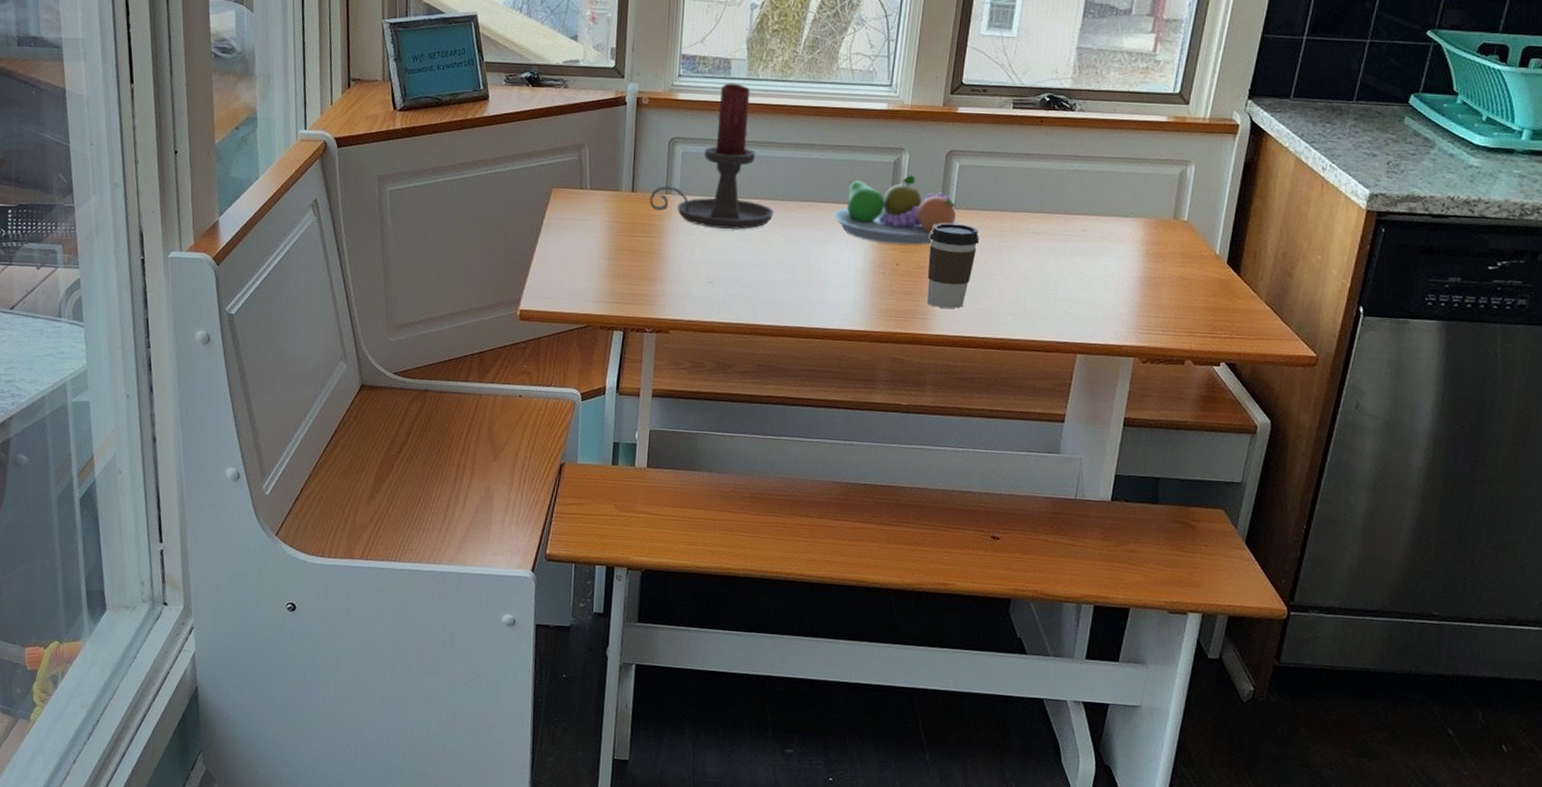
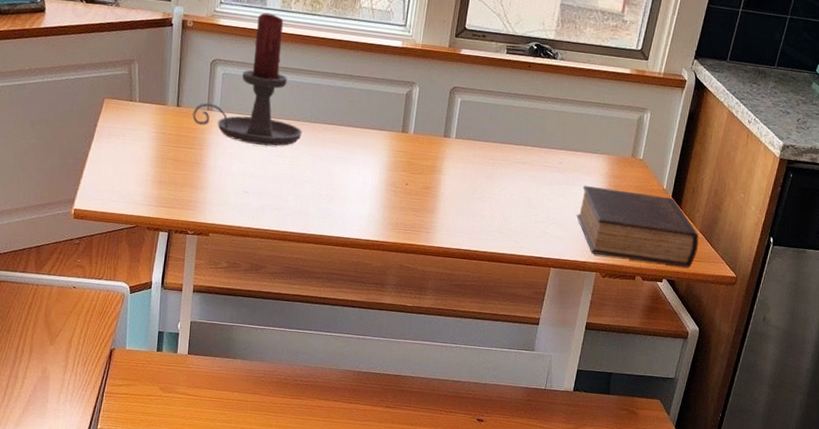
fruit bowl: present [832,175,959,245] -> none [353,106,459,168]
coffee cup: present [927,222,979,309] -> none [431,150,475,225]
book: none [1107,255,1265,348] -> present [576,185,699,268]

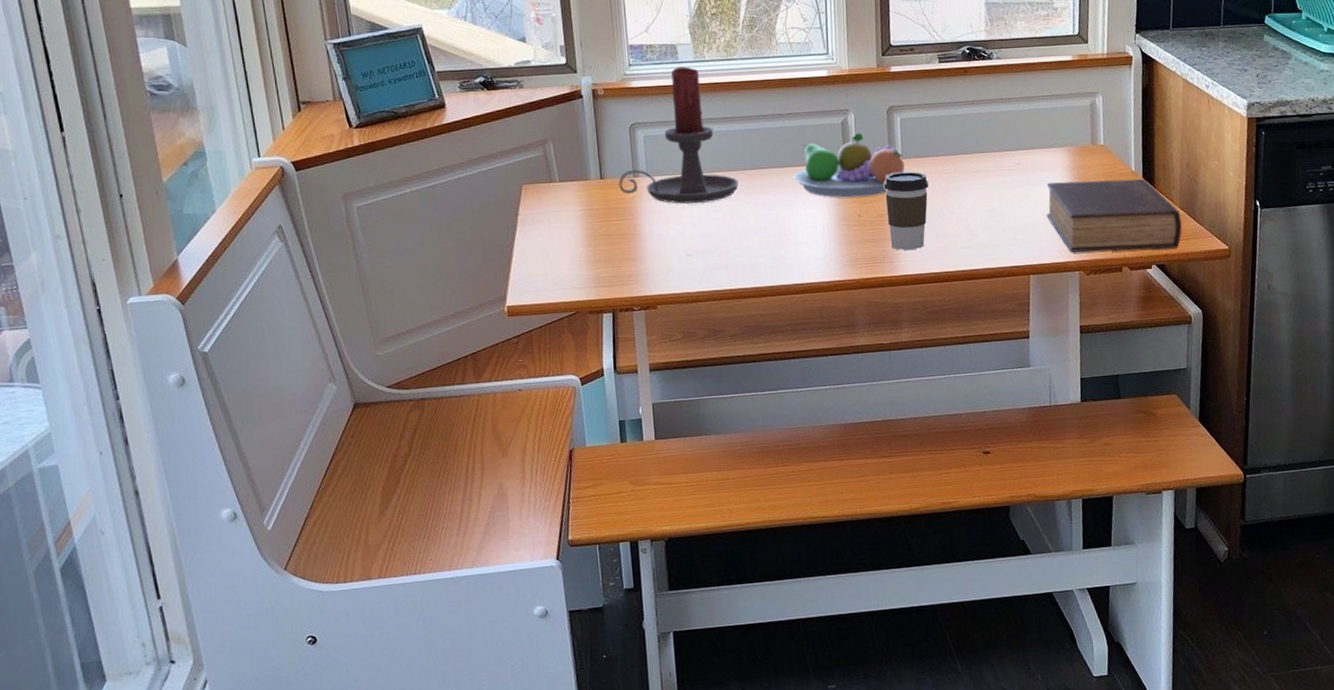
fruit bowl: none [353,106,459,168] -> present [793,133,908,198]
coffee cup: none [431,150,475,225] -> present [883,171,928,251]

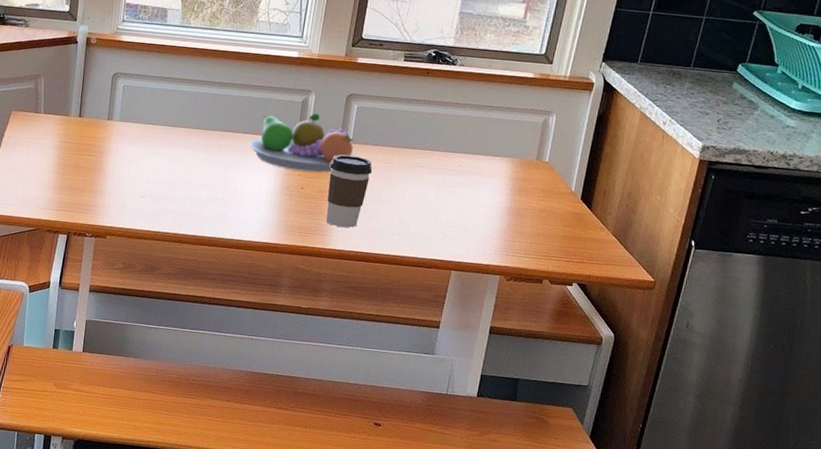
candle holder: present [618,66,738,204] -> none [93,29,199,153]
book: present [1046,178,1182,252] -> none [478,188,612,272]

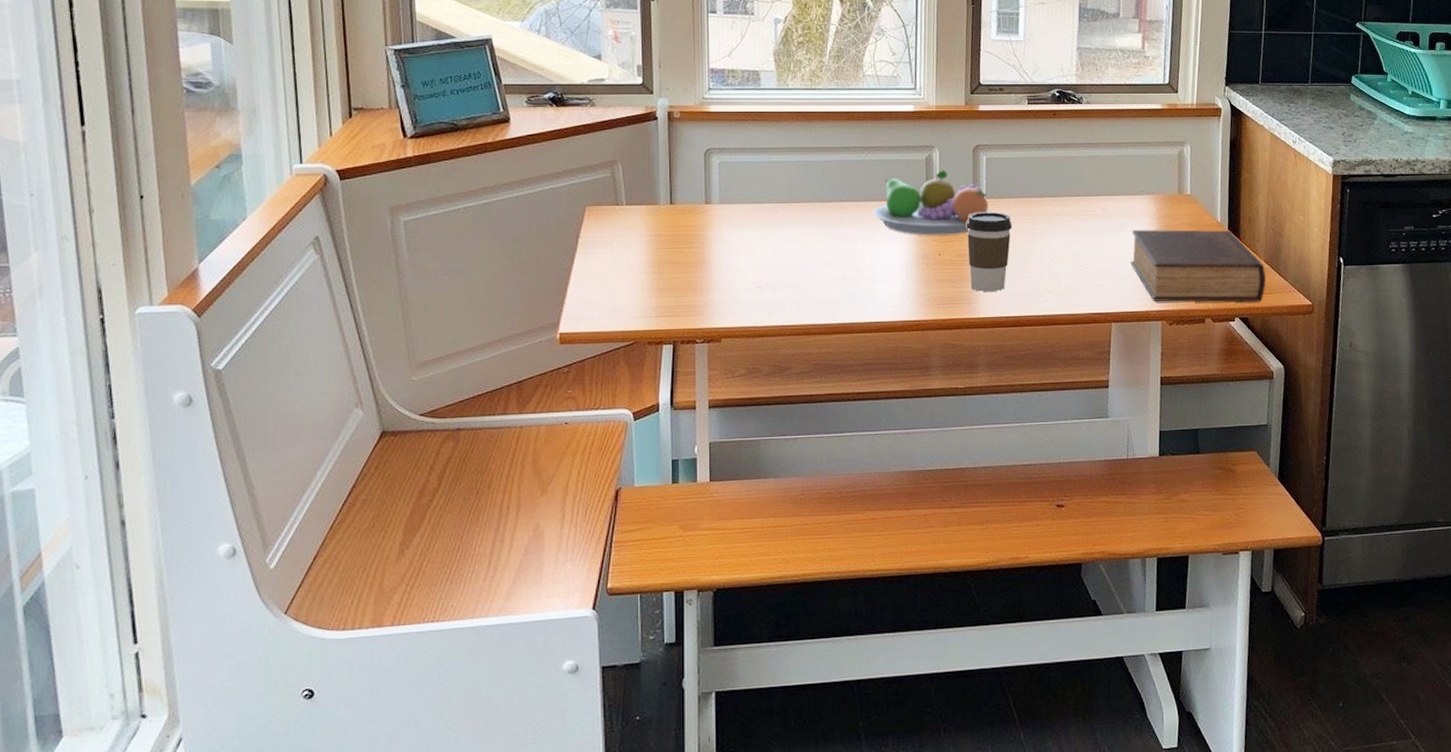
book: none [478,188,612,272] -> present [1130,229,1266,302]

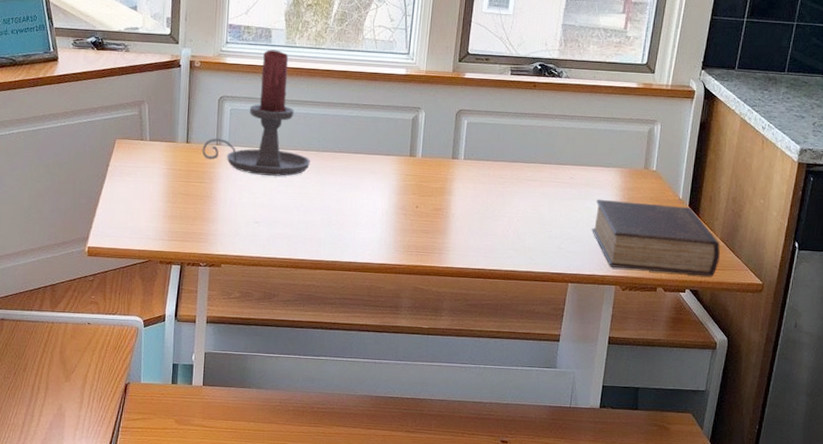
candle holder: none [689,93,815,234] -> present [202,49,310,176]
fruit bowl: present [873,170,992,235] -> none [361,130,468,190]
coffee cup: present [966,211,1012,293] -> none [442,171,485,245]

